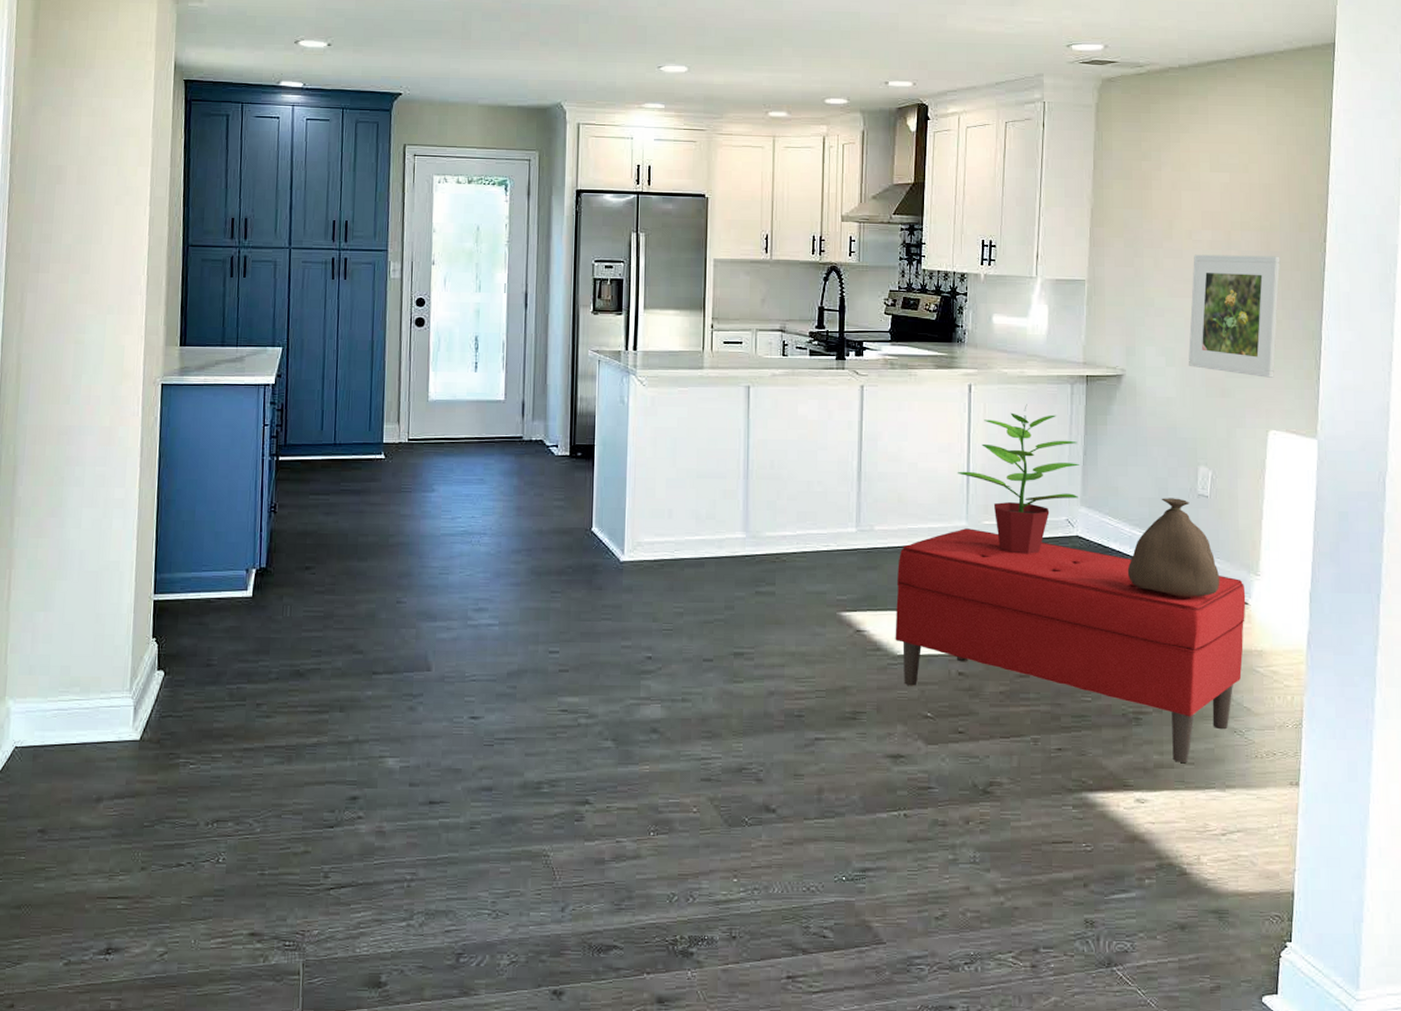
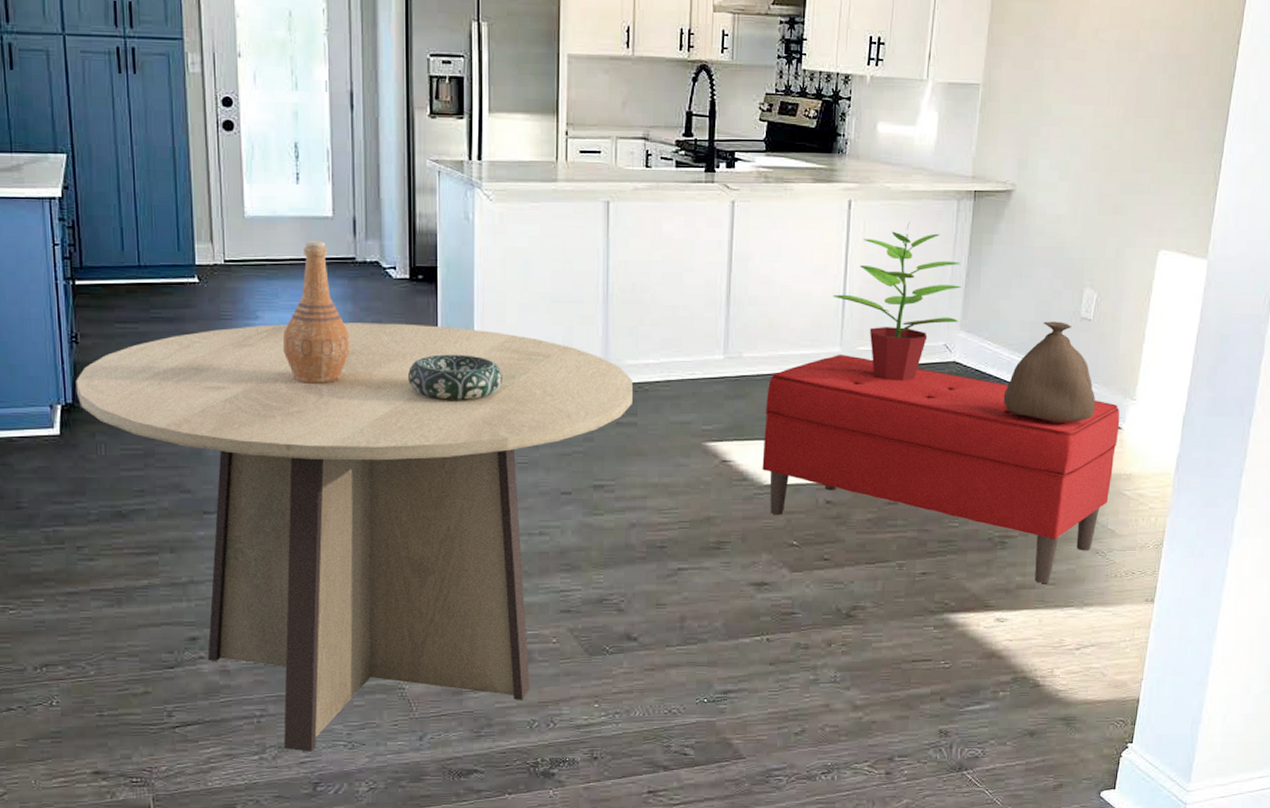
dining table: none [270,495,772,920] -> present [75,323,634,752]
vase: none [454,421,514,552] -> present [282,240,350,384]
decorative bowl: none [564,525,650,569] -> present [407,354,502,400]
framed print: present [1188,254,1281,378] -> none [1082,56,1190,194]

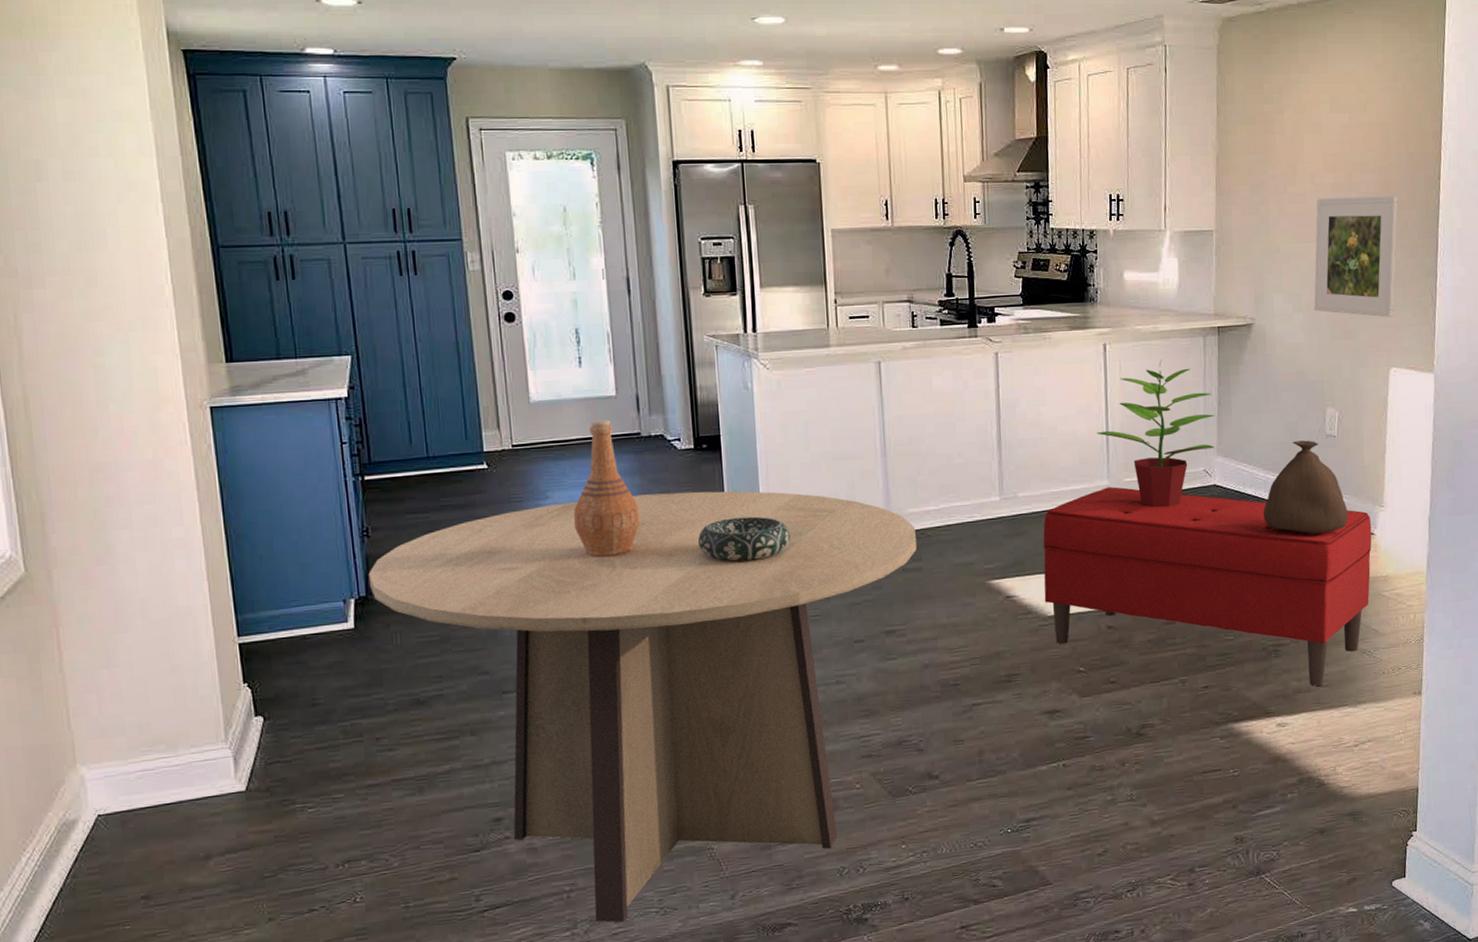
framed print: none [1082,56,1190,194] -> present [1314,196,1398,317]

